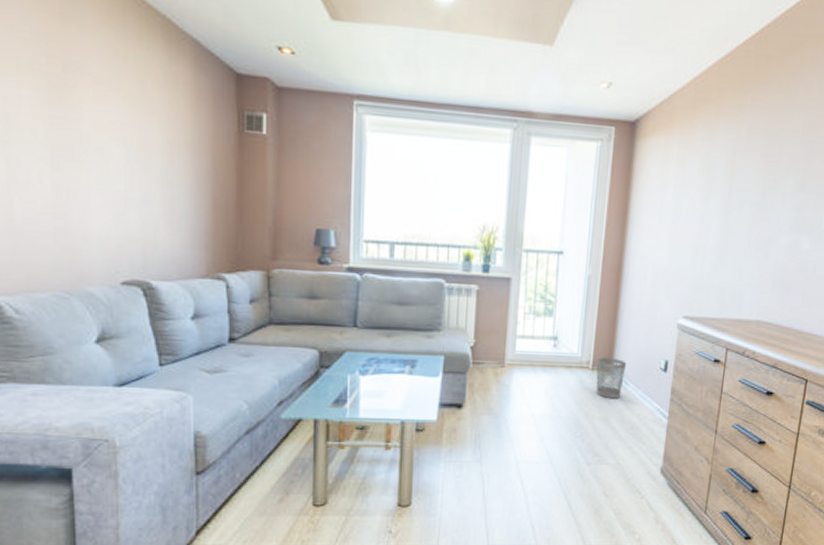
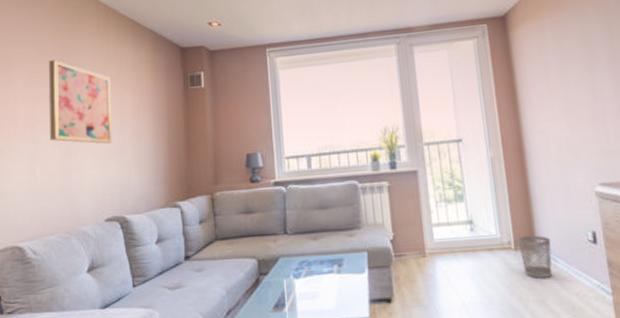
wall art: none [28,48,132,185] -> present [48,60,112,144]

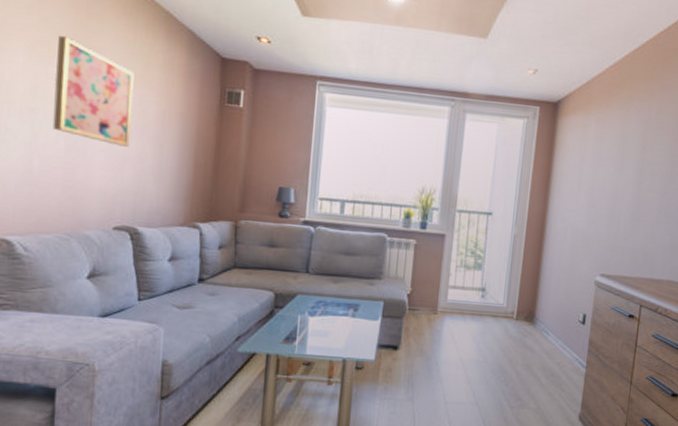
wastebasket: present [517,235,553,278] -> none [519,308,548,347]

